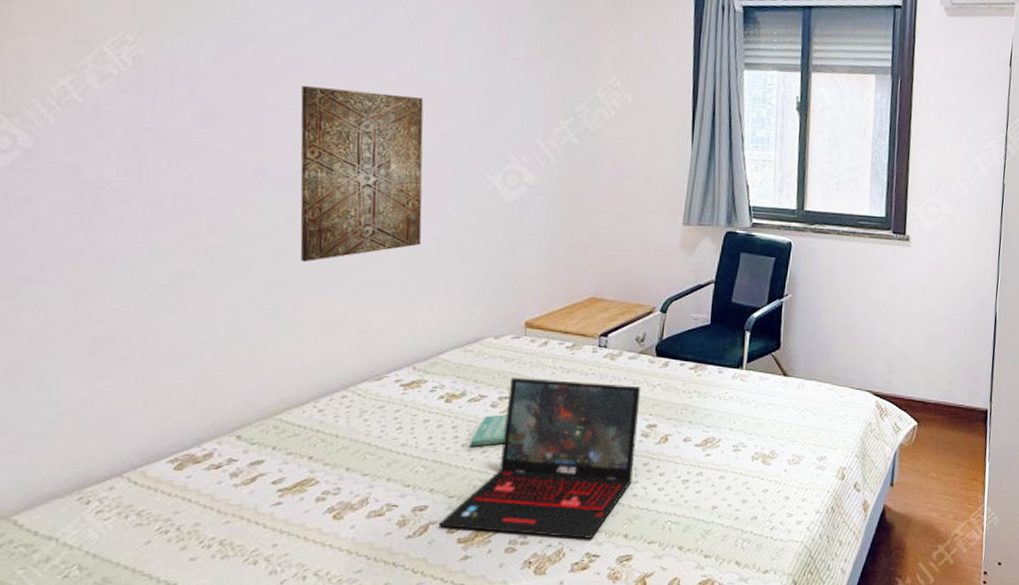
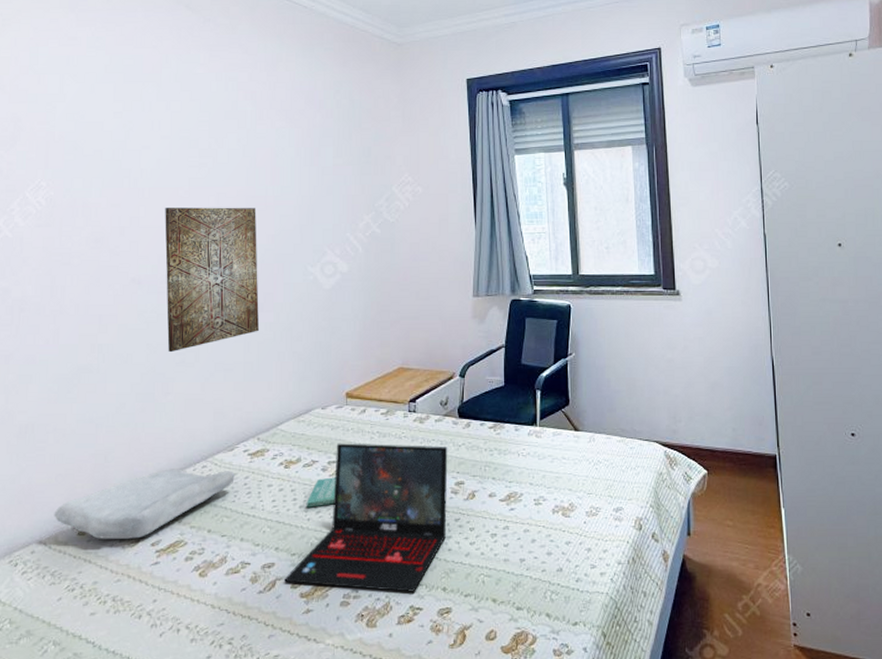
soap bar: none [141,397,383,477] -> present [54,469,235,540]

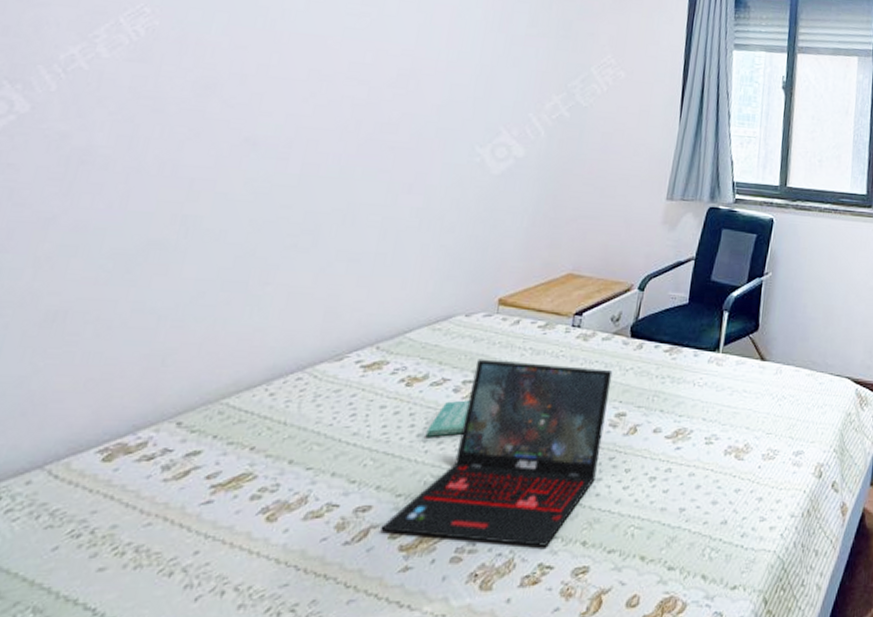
soap bar: present [54,469,235,540] -> none [71,379,339,470]
wall art: present [165,207,259,353] -> none [277,58,423,233]

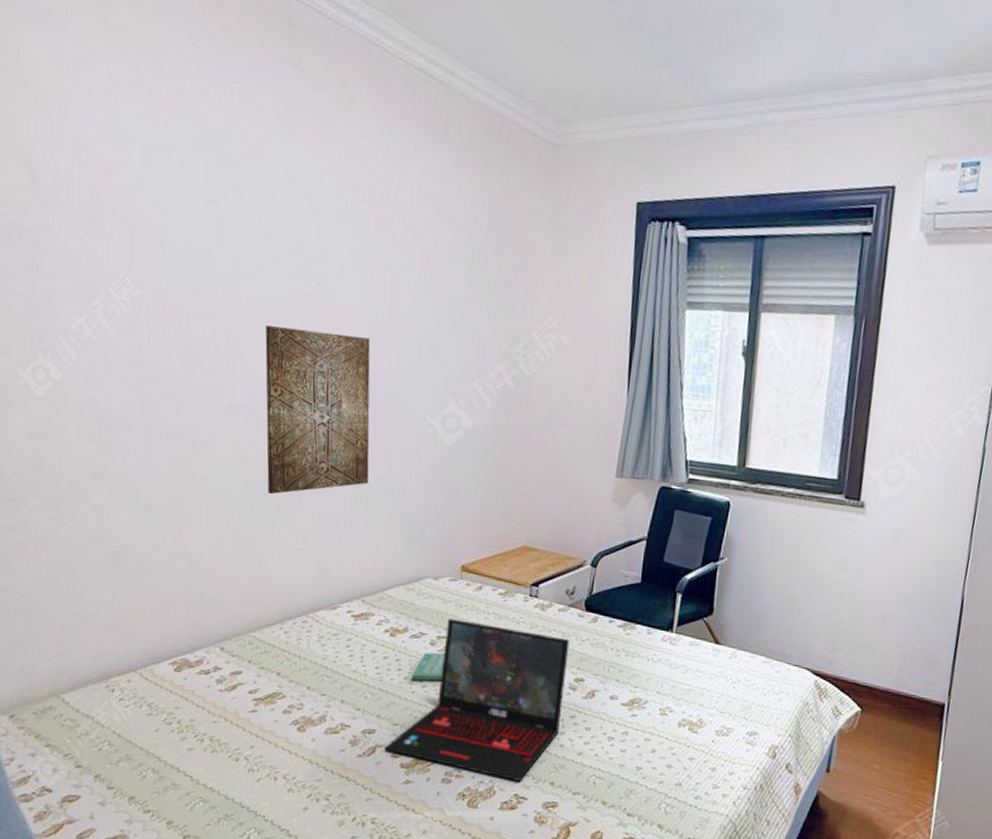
wall art: none [277,58,423,233] -> present [265,326,371,495]

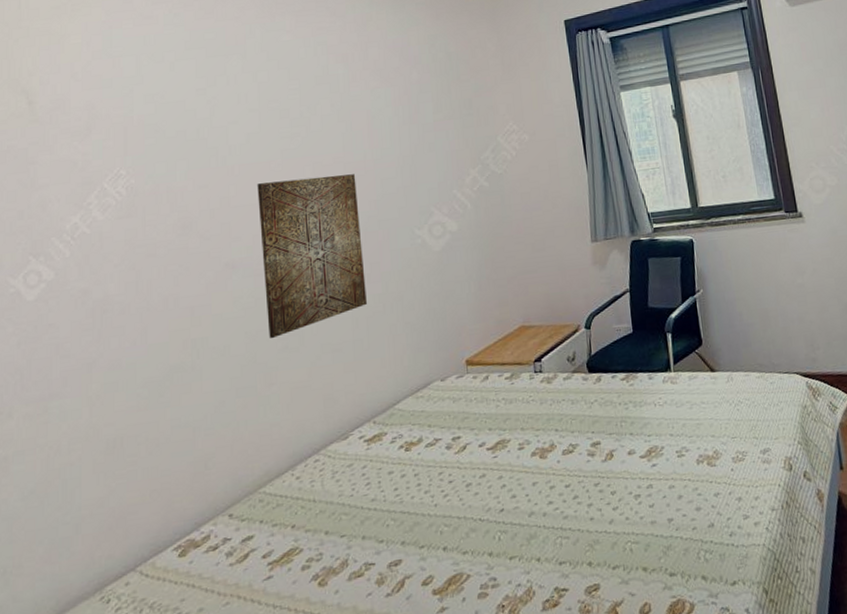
laptop: present [385,618,570,781] -> none [414,406,588,580]
book: present [411,652,445,682] -> none [431,454,463,492]

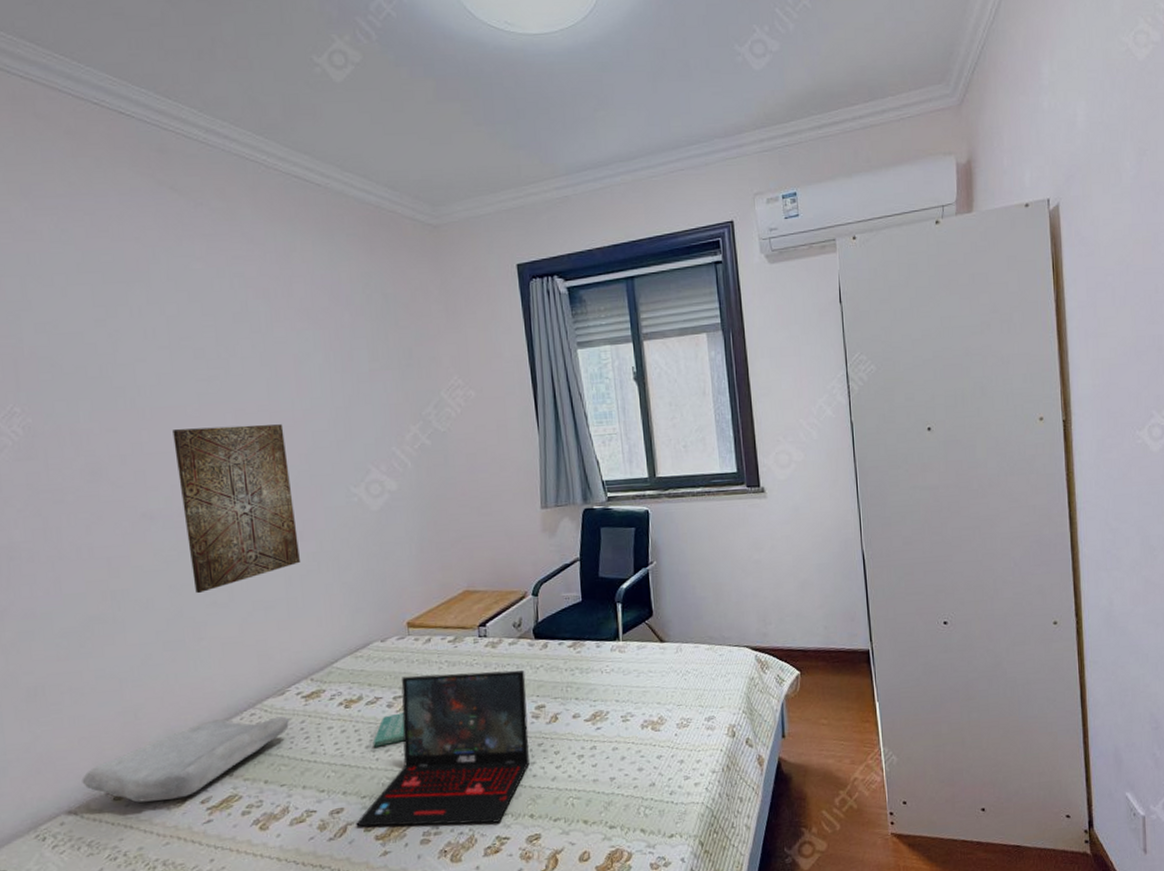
soap bar: none [150,461,351,559] -> present [82,716,289,803]
laptop: none [414,406,588,580] -> present [356,670,531,827]
book: none [431,454,463,492] -> present [372,712,405,747]

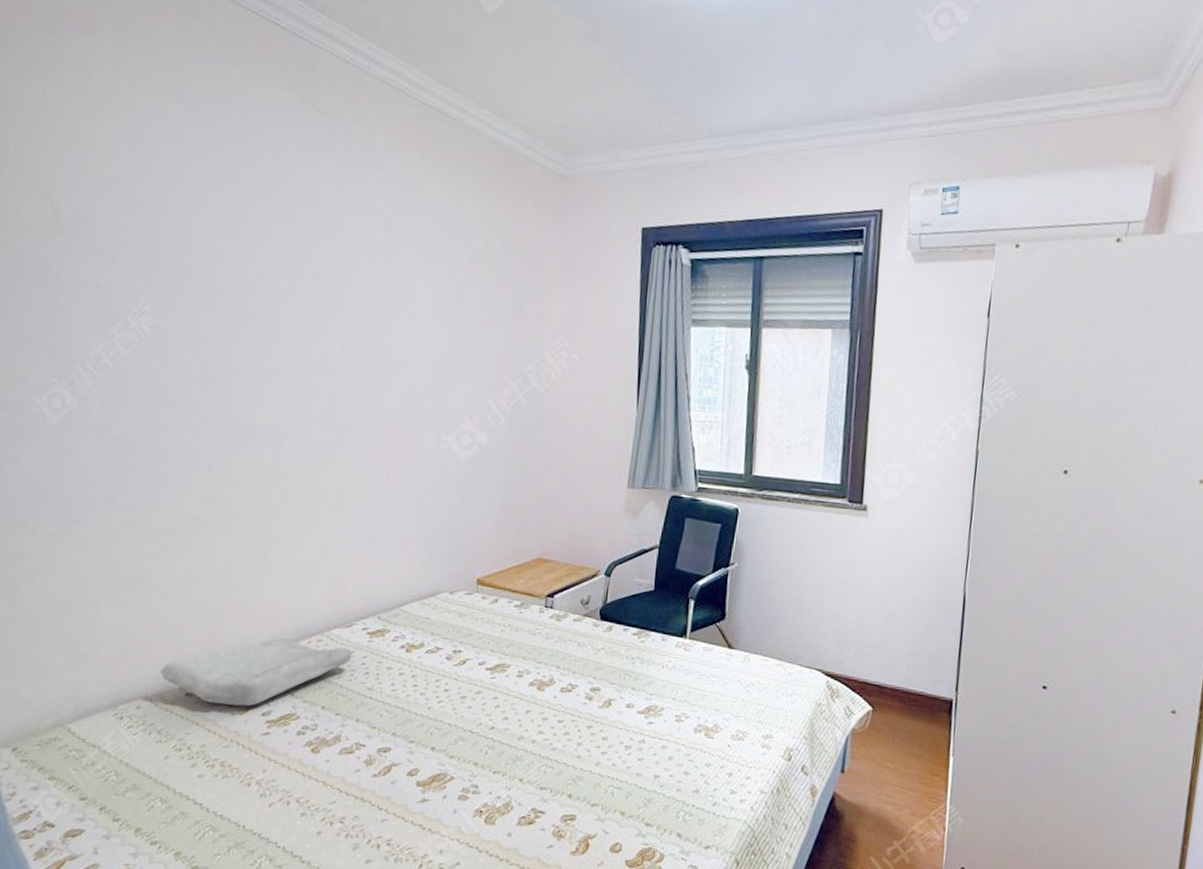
wall art: present [172,424,300,594] -> none [282,350,387,515]
laptop: present [356,670,531,827] -> none [400,632,586,795]
book: present [372,712,405,747] -> none [427,667,461,697]

